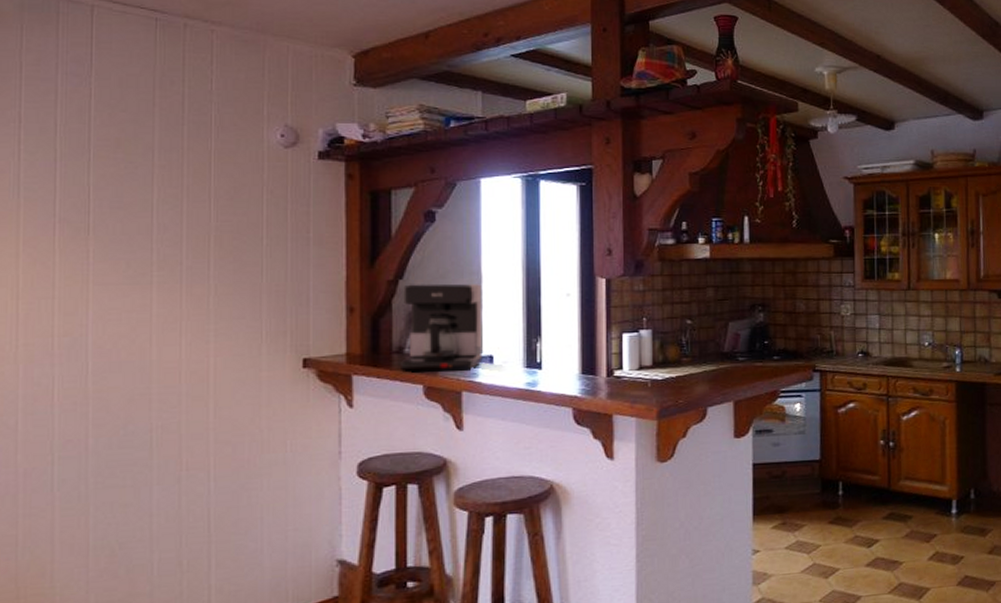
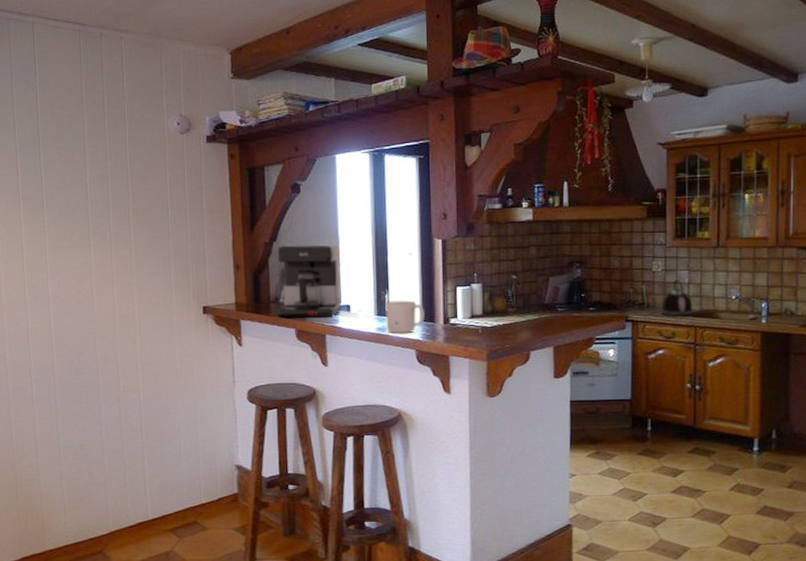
mug: none [535,349,584,389] -> present [384,300,425,333]
kettle: none [851,323,885,367] -> present [661,278,693,318]

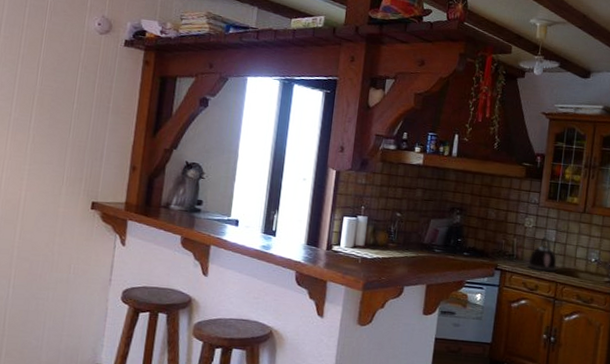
coffee maker: present [277,244,342,319] -> none [165,154,237,229]
mug: present [384,300,425,333] -> none [271,221,310,254]

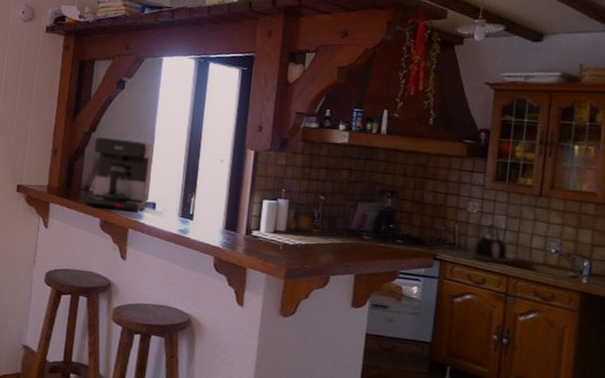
coffee maker: none [165,154,237,229] -> present [85,137,154,212]

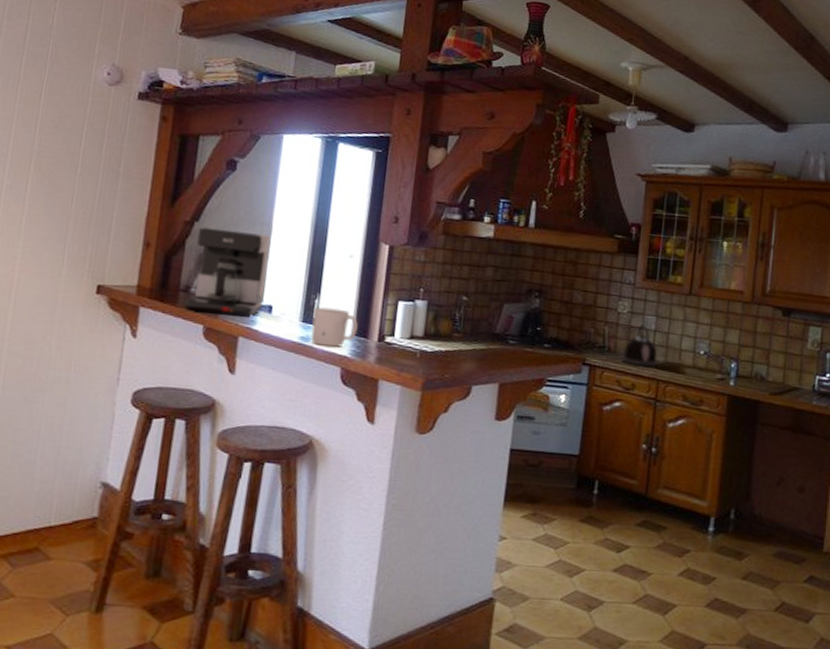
mug: none [188,204,228,239] -> present [311,307,358,347]

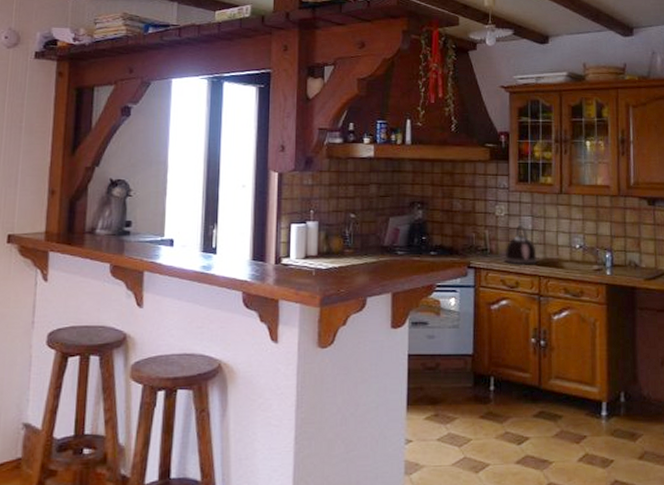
coffee maker: present [185,227,271,317] -> none [91,171,168,252]
mug: present [311,307,358,347] -> none [211,236,255,273]

